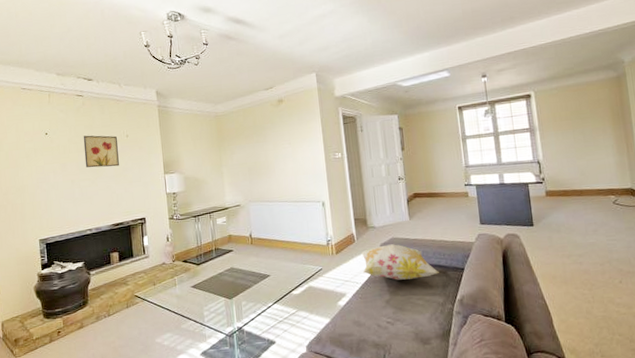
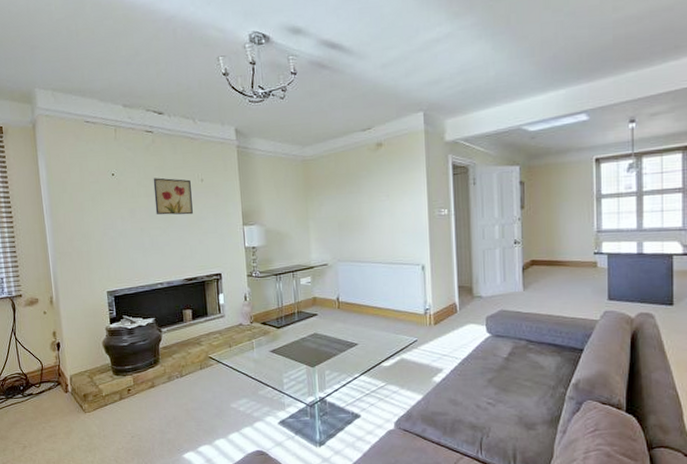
decorative pillow: present [361,244,439,280] -> none [463,317,553,358]

